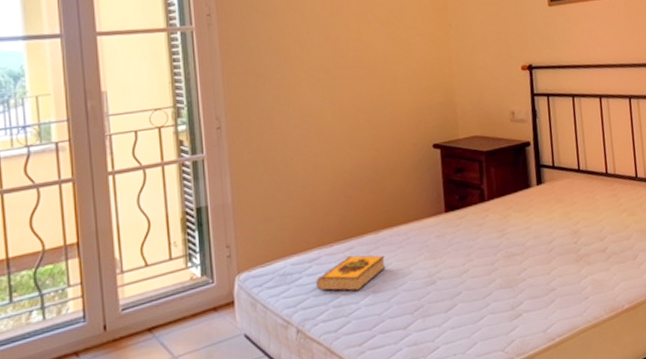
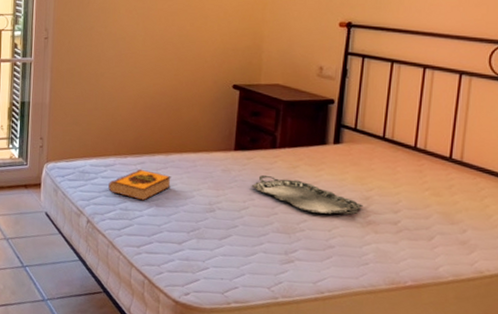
serving tray: none [467,229,574,260] -> present [251,175,364,215]

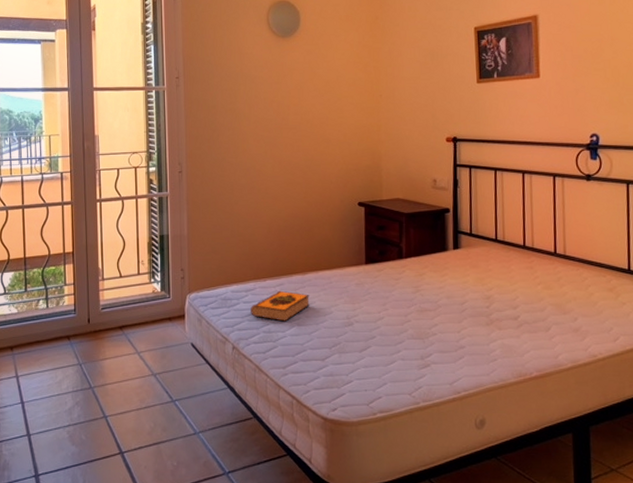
serving tray: present [251,175,364,215] -> none [384,286,486,317]

